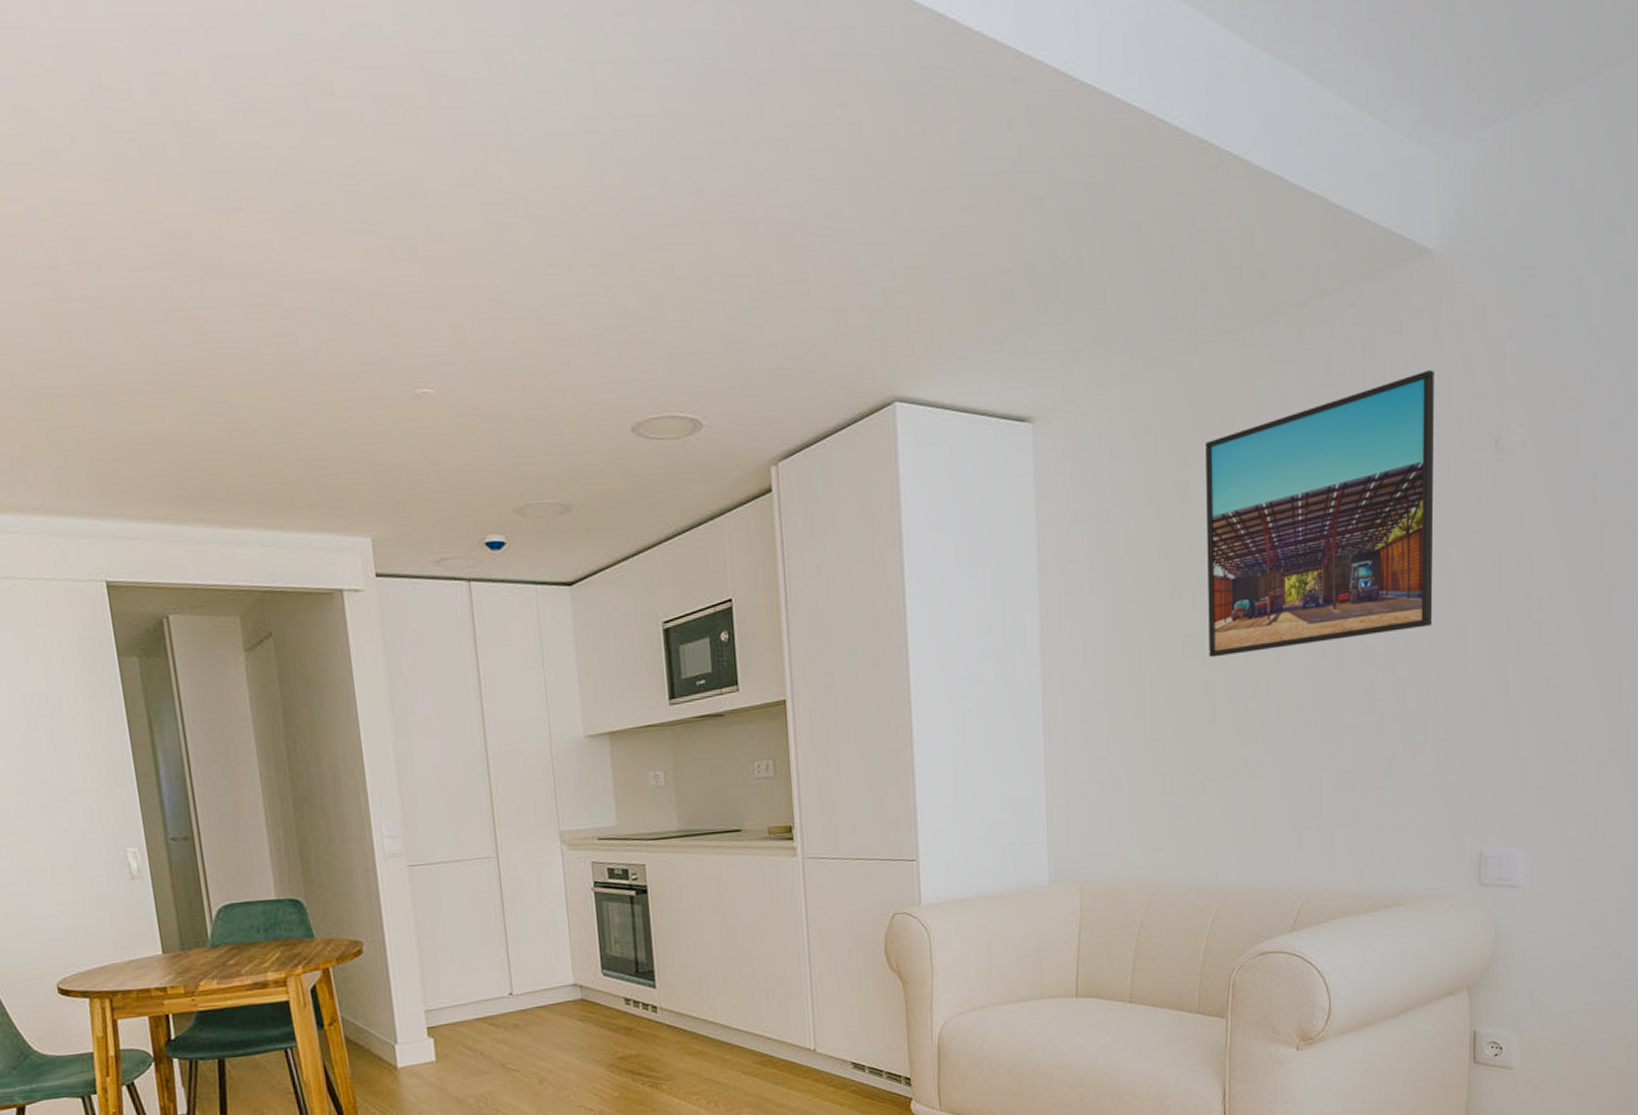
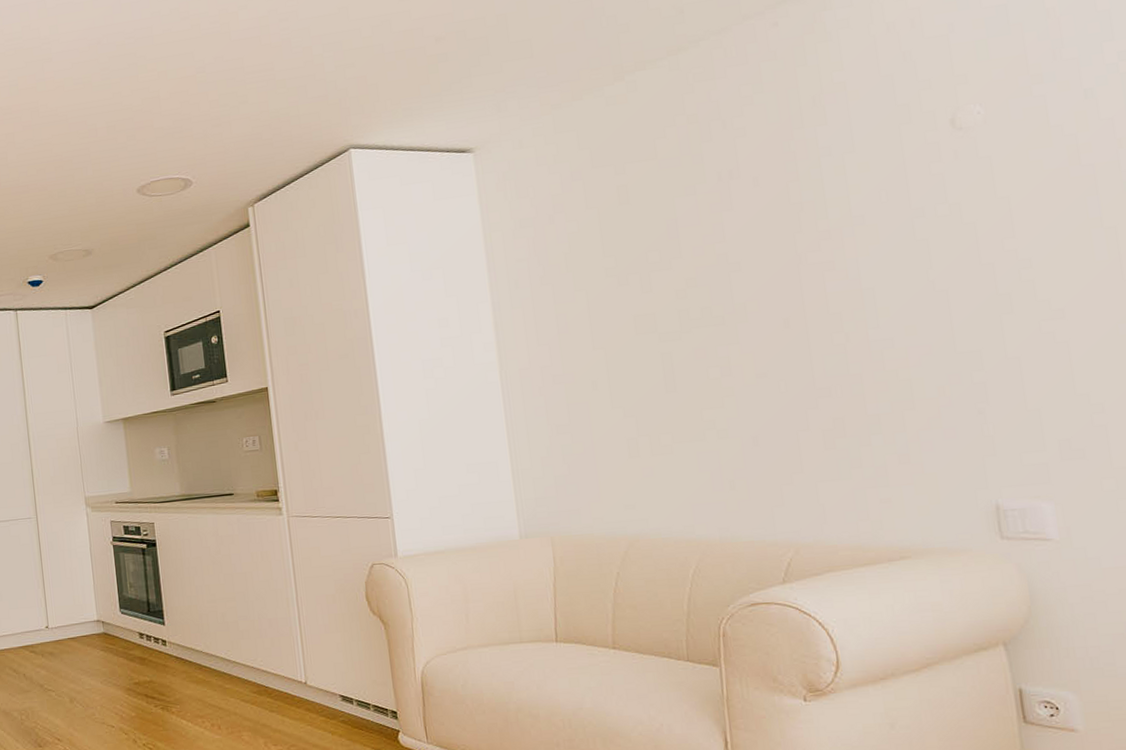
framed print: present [1205,370,1434,658] -> none [640,68,905,333]

